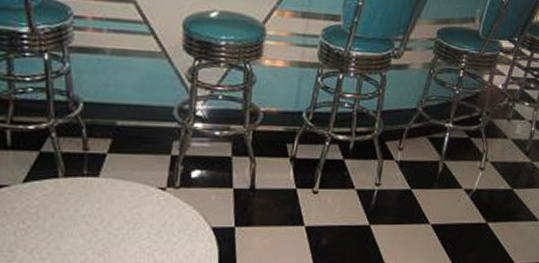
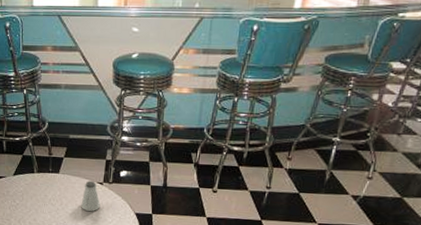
saltshaker: none [132,186,162,230] -> present [81,181,100,212]

